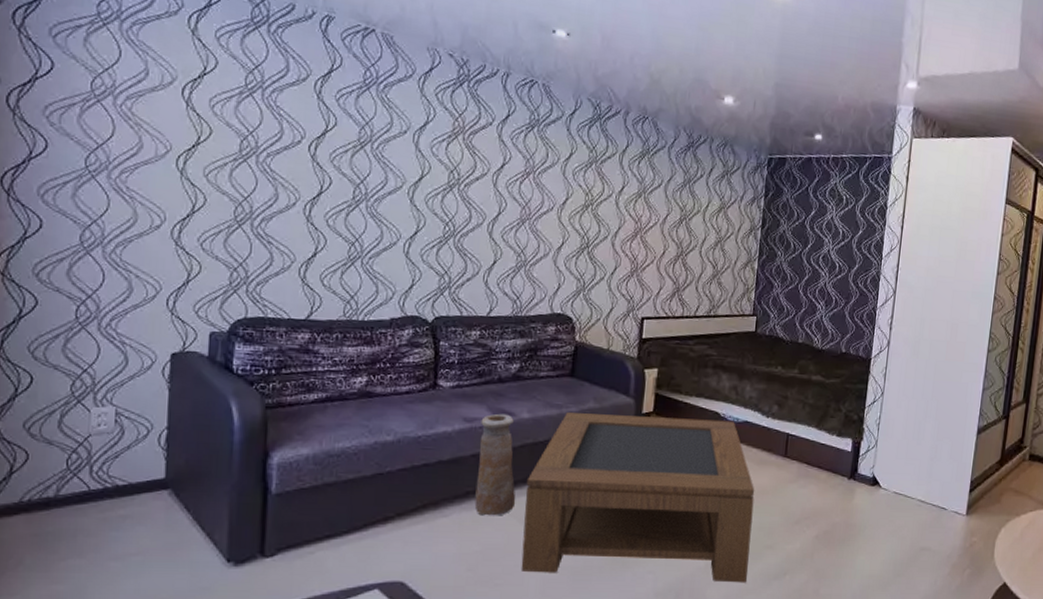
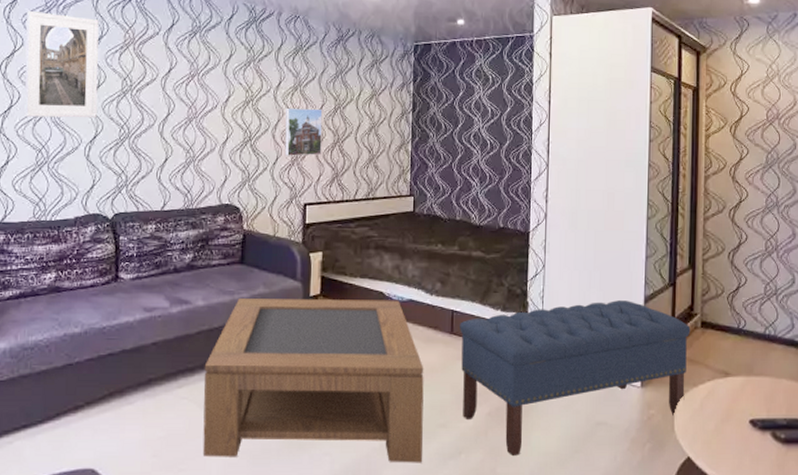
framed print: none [336,87,425,212] -> present [24,11,99,118]
vase: present [474,413,516,516] -> none [157,302,195,402]
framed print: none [624,215,667,268] -> present [285,107,323,156]
bench: none [790,430,1019,578] -> present [460,300,691,456]

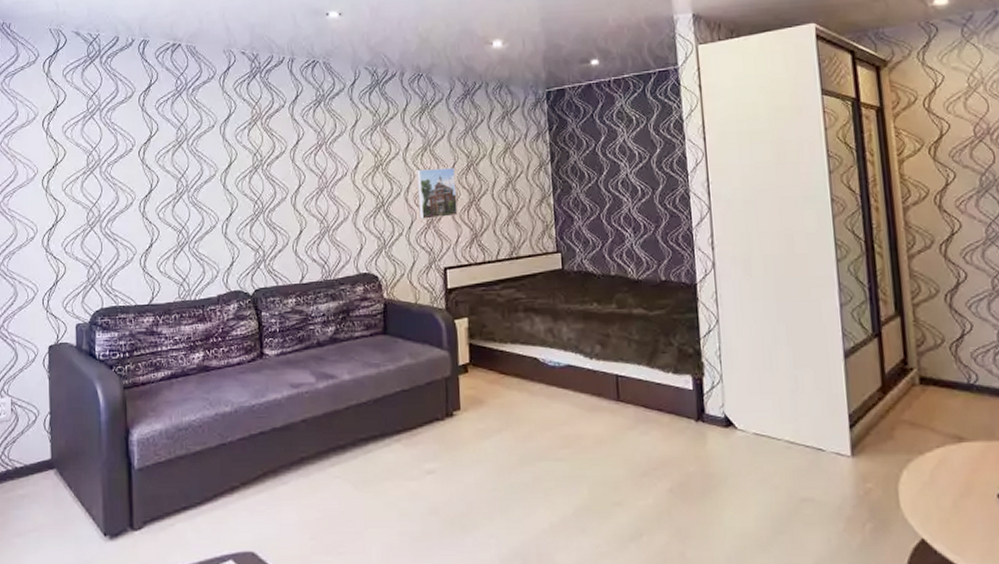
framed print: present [24,11,99,118] -> none [160,96,231,199]
coffee table: present [202,299,424,463] -> none [355,366,598,546]
bench: present [460,300,691,456] -> none [626,356,909,538]

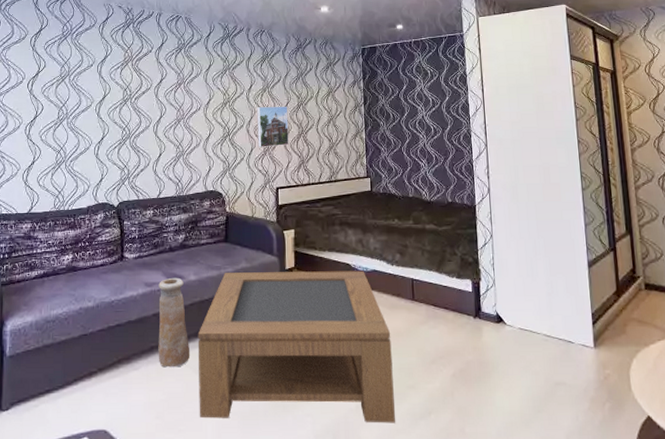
vase: none [306,377,348,482] -> present [158,277,191,368]
coffee table: none [355,366,598,546] -> present [197,270,395,424]

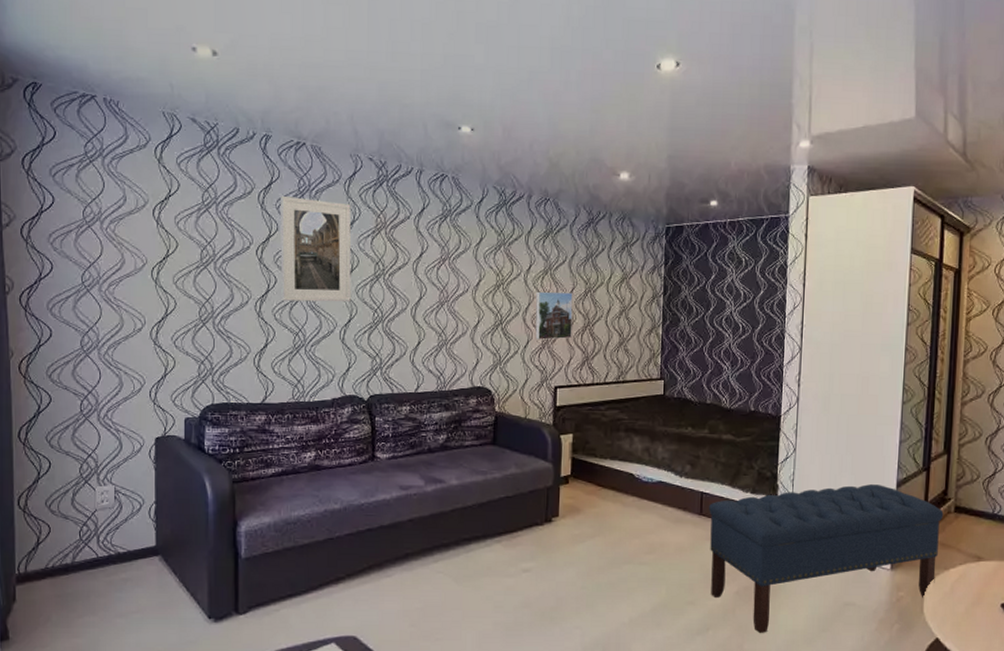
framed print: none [47,40,104,124] -> present [280,196,352,302]
vase: present [158,277,191,368] -> none [414,481,450,576]
coffee table: present [197,270,395,424] -> none [458,478,673,638]
bench: none [420,266,638,415] -> present [709,484,944,633]

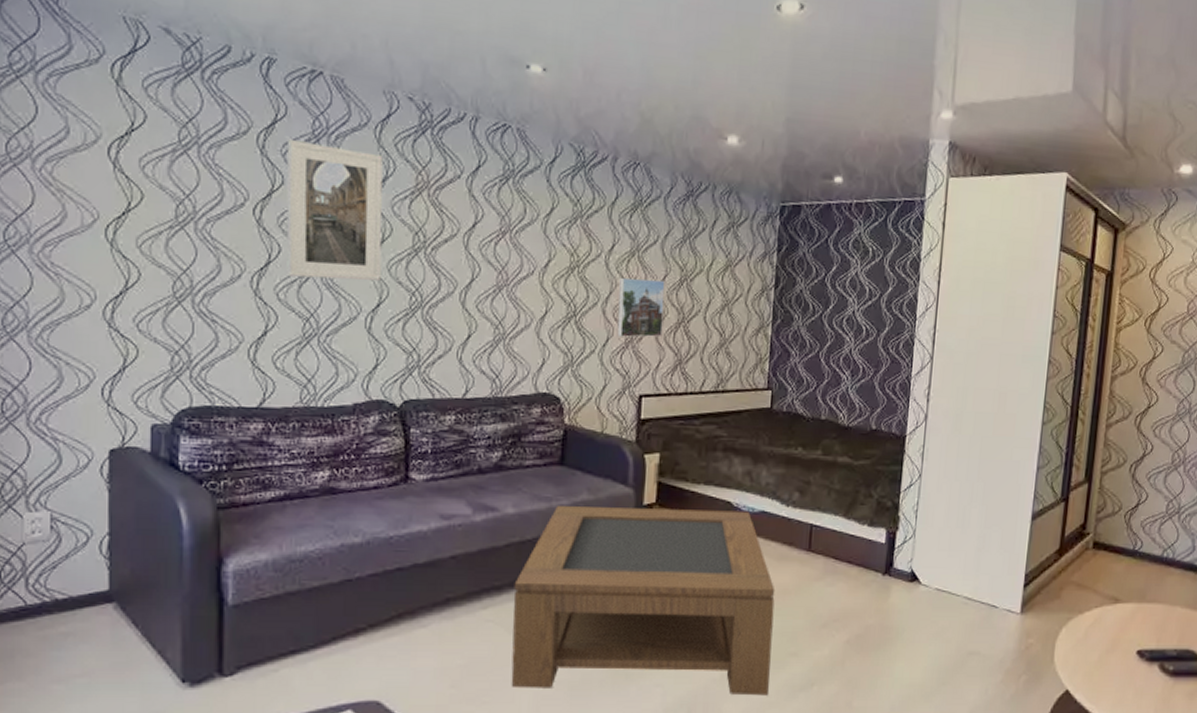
coffee table: none [458,478,673,638] -> present [511,506,775,696]
bench: present [709,484,944,633] -> none [817,516,1081,688]

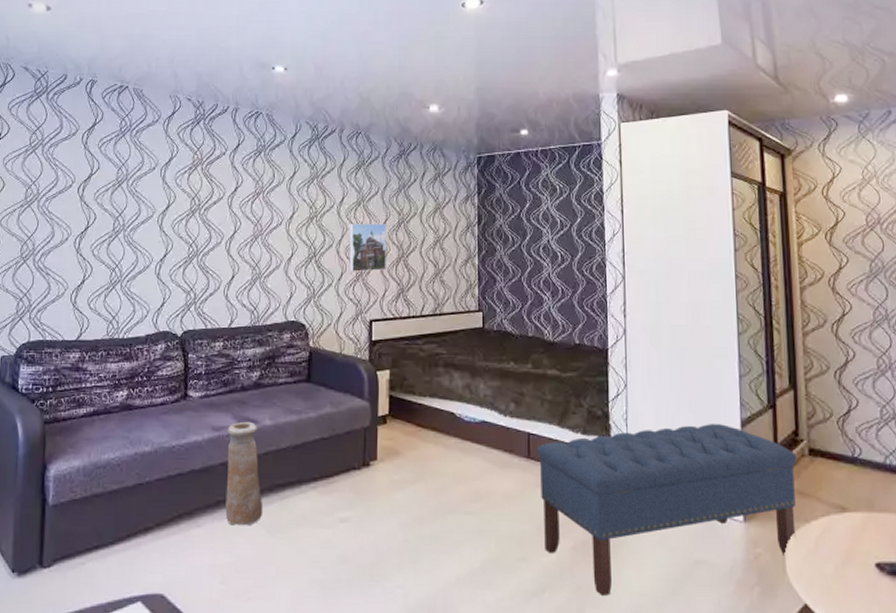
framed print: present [286,140,383,281] -> none [100,137,169,238]
vase: none [456,509,503,625] -> present [225,421,263,526]
coffee table: present [511,506,775,696] -> none [271,418,502,600]
bench: none [817,516,1081,688] -> present [537,424,797,596]

